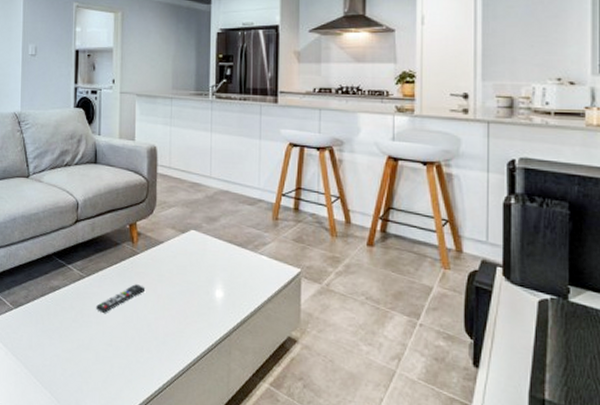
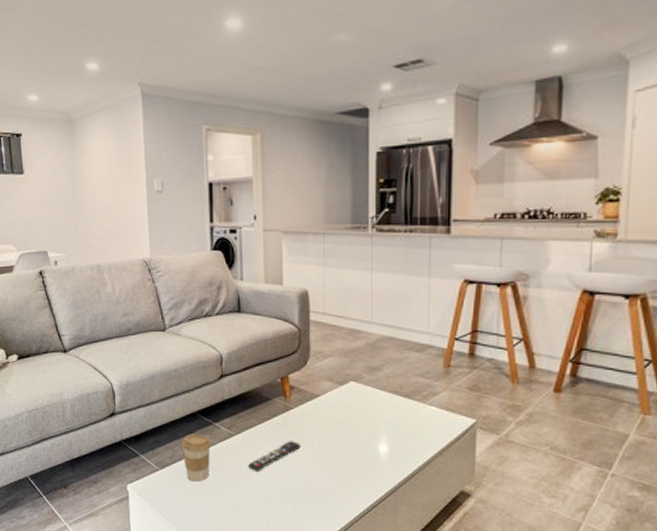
coffee cup: none [36,274,63,322] -> present [181,433,211,482]

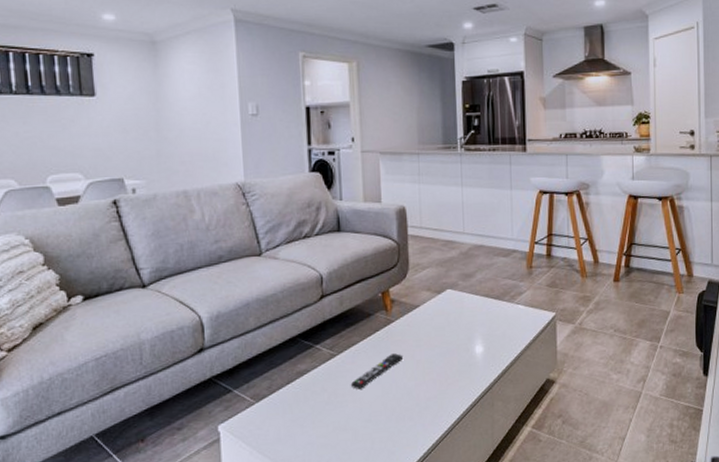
coffee cup: present [181,433,211,482] -> none [280,359,312,410]

